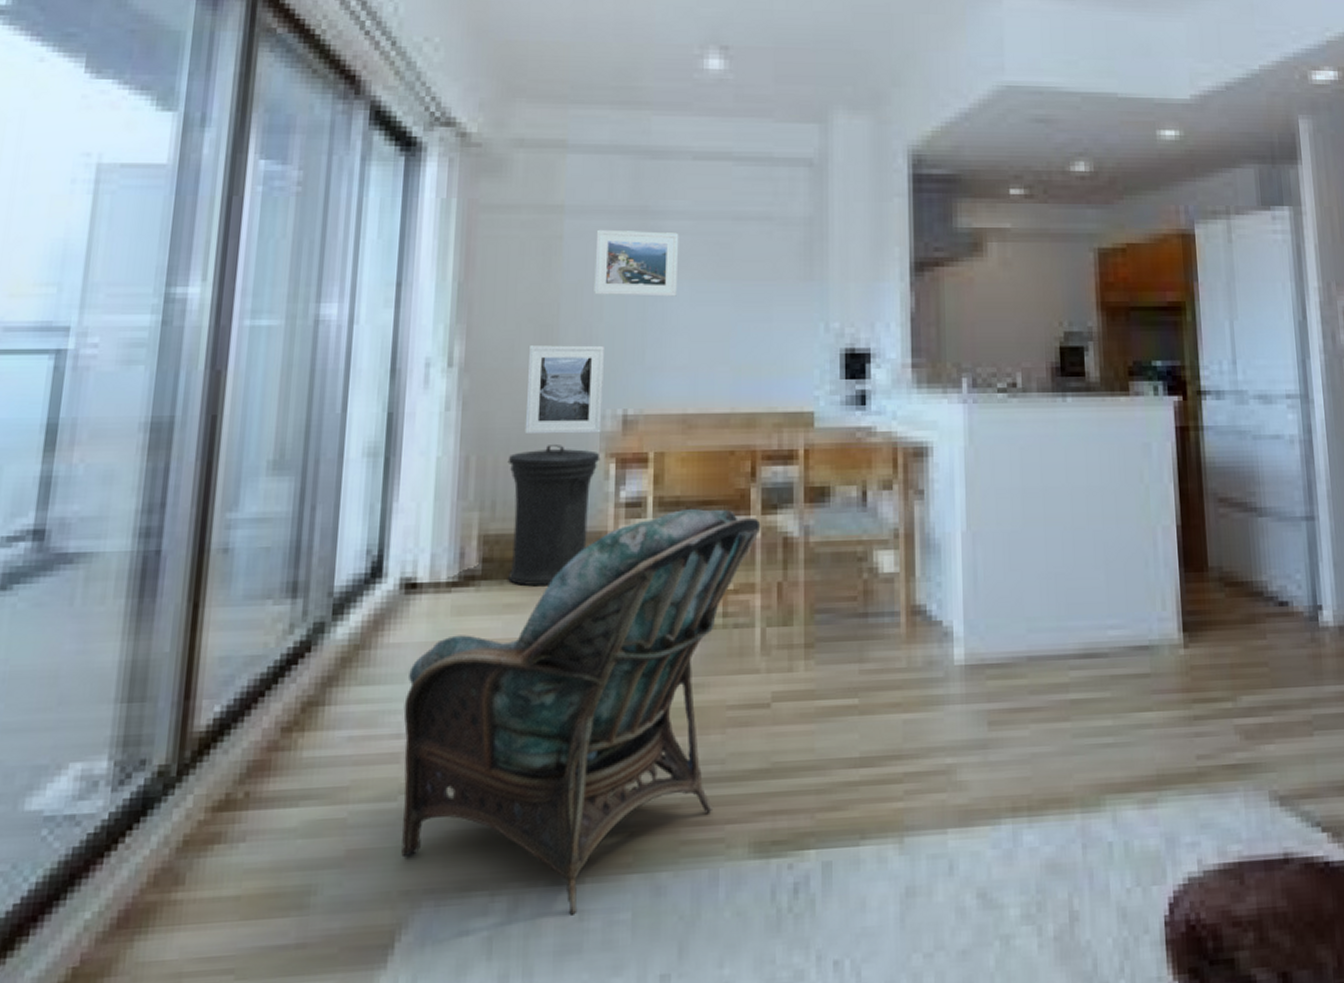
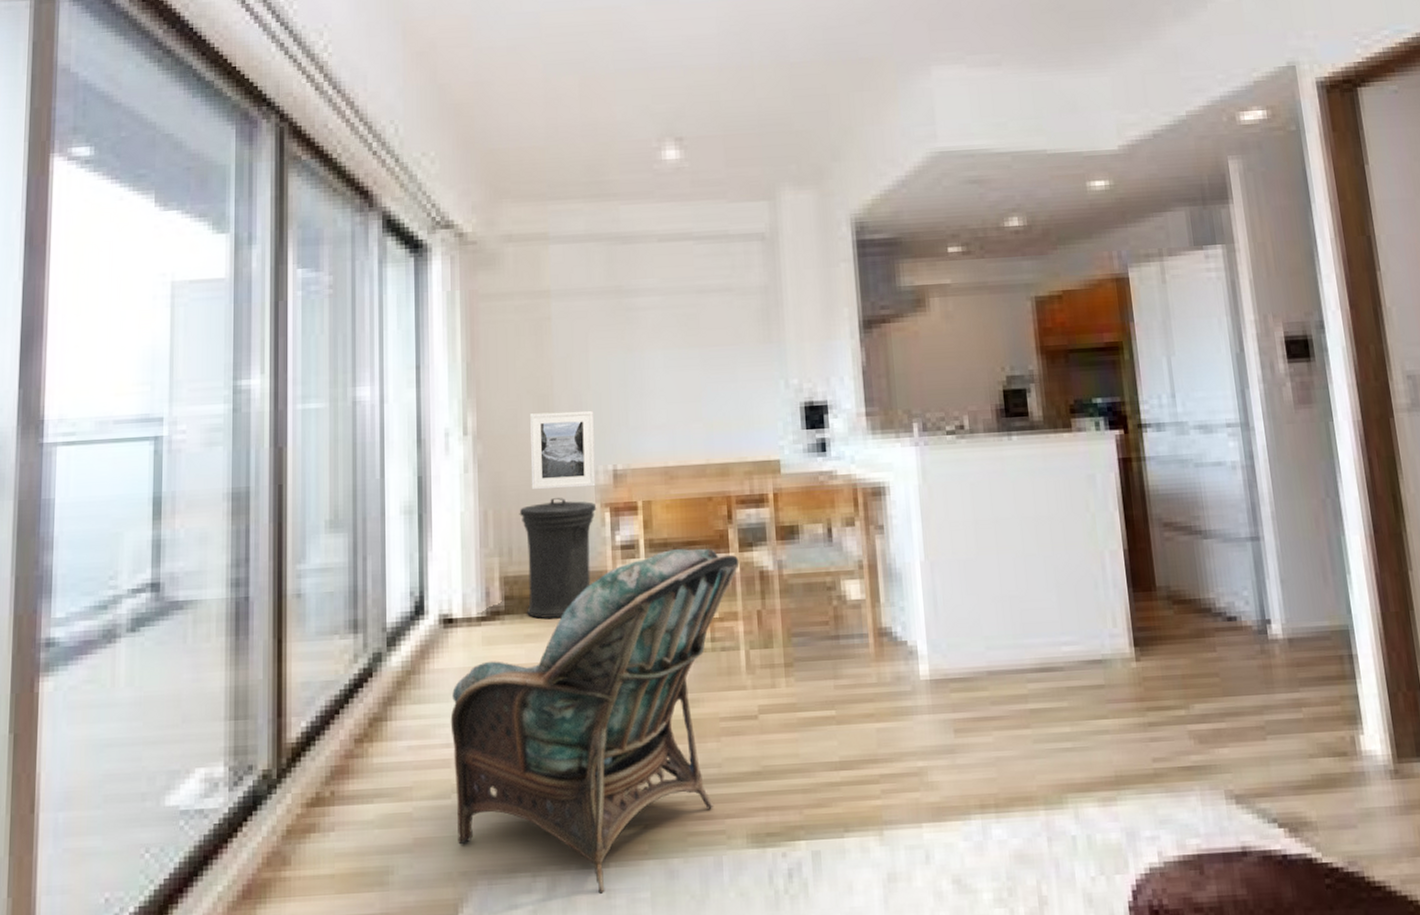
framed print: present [594,229,679,297] -> none [579,307,652,367]

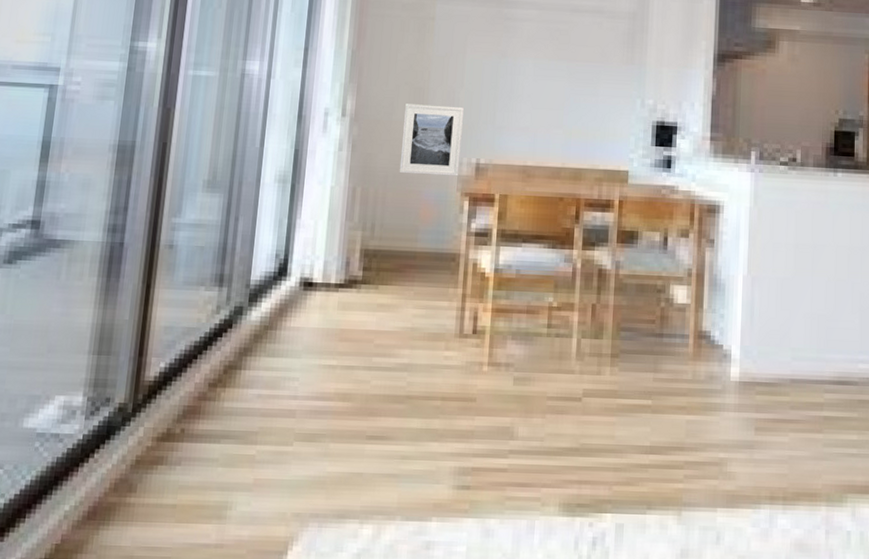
armchair: present [450,549,739,894] -> none [295,241,581,544]
trash can: present [519,498,597,619] -> none [382,183,457,293]

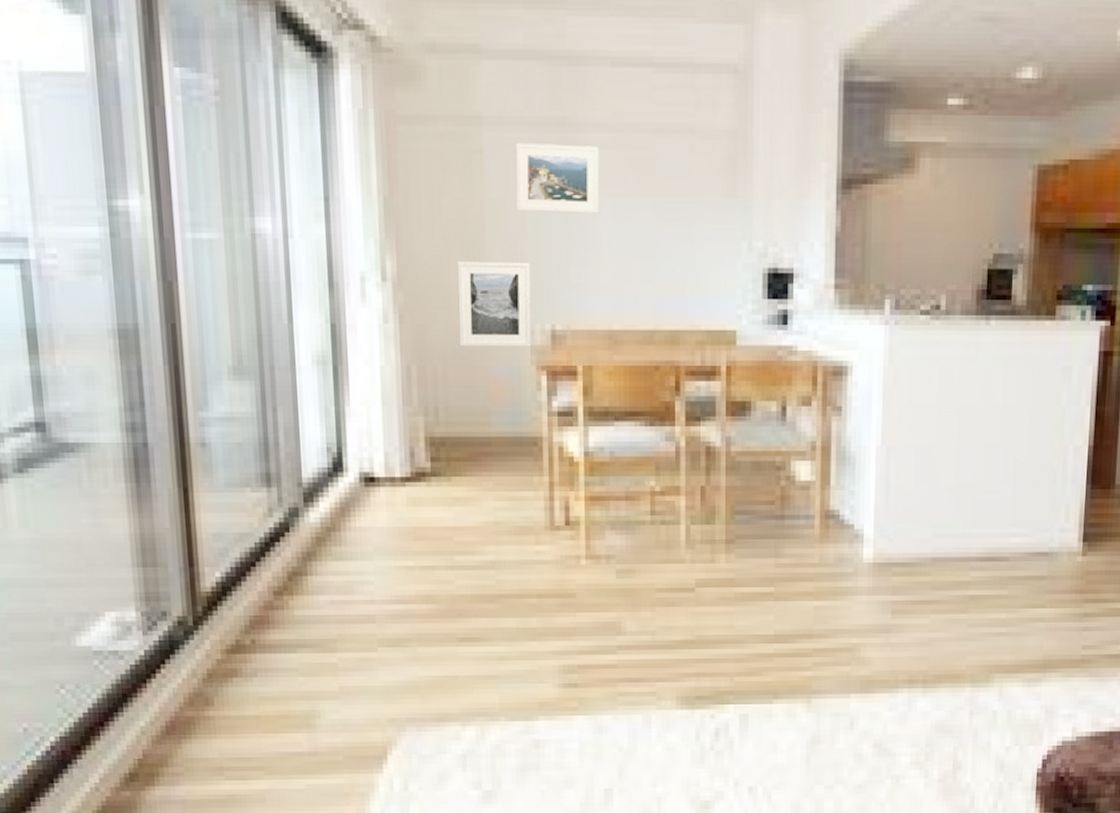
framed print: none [457,13,527,71] -> present [515,142,600,213]

